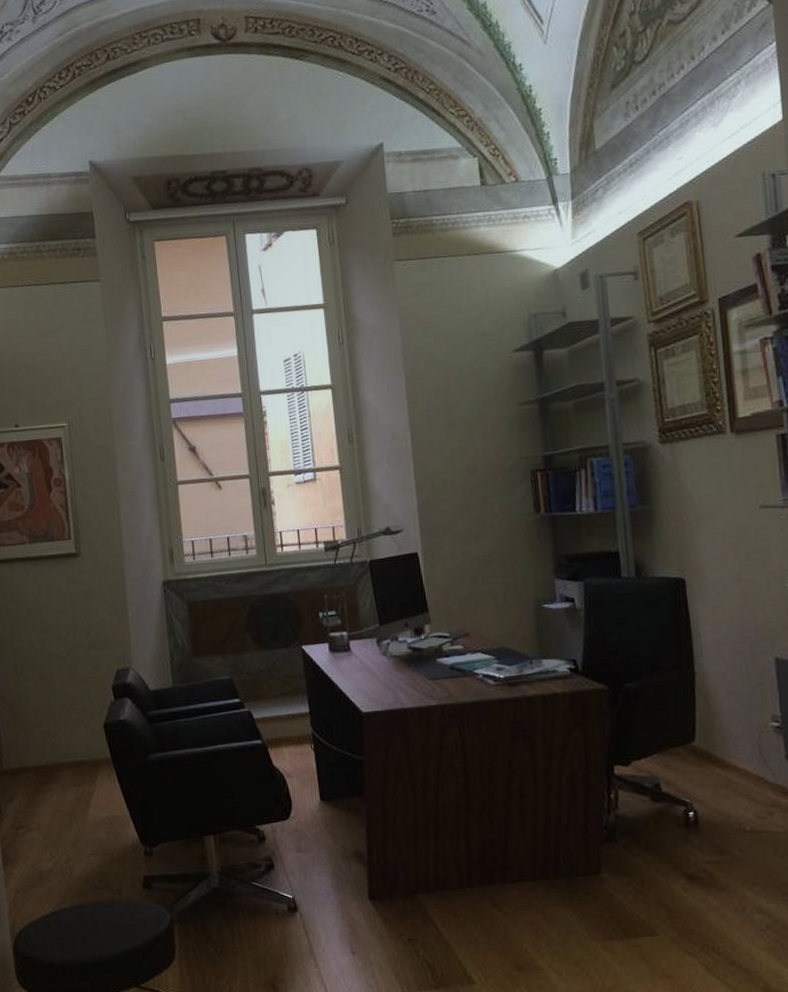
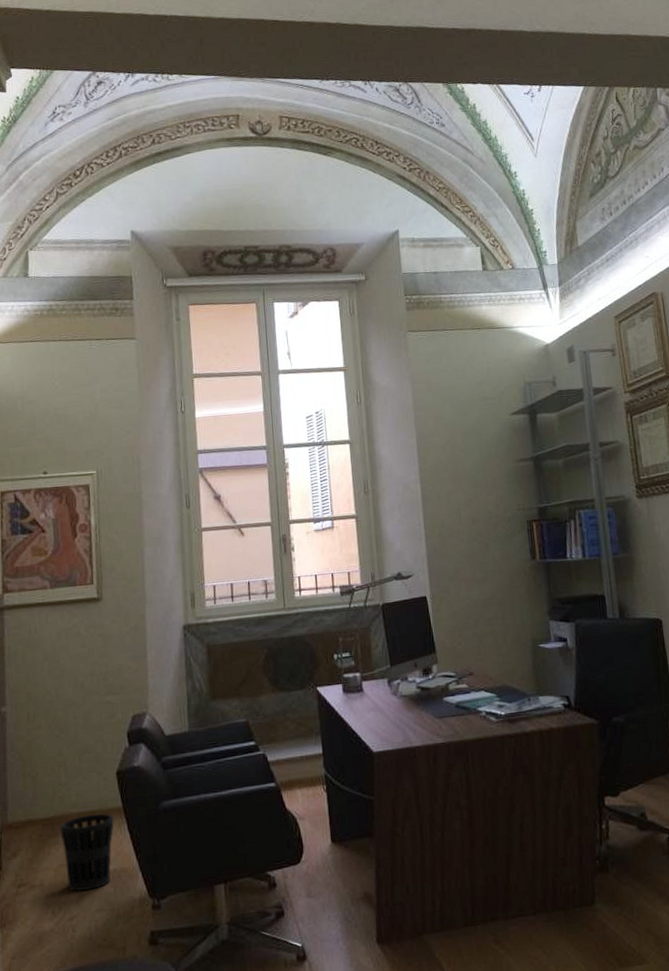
wastebasket: none [52,763,104,835] -> present [60,813,114,891]

